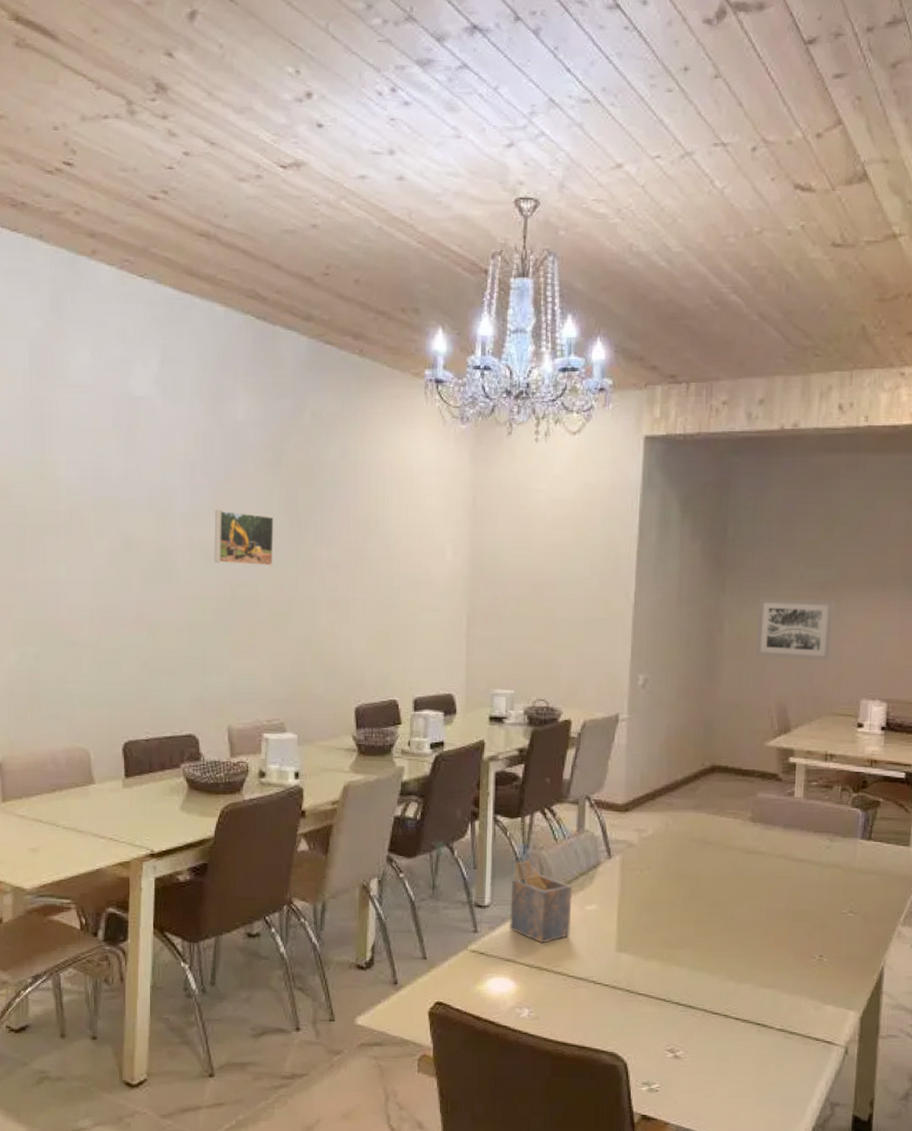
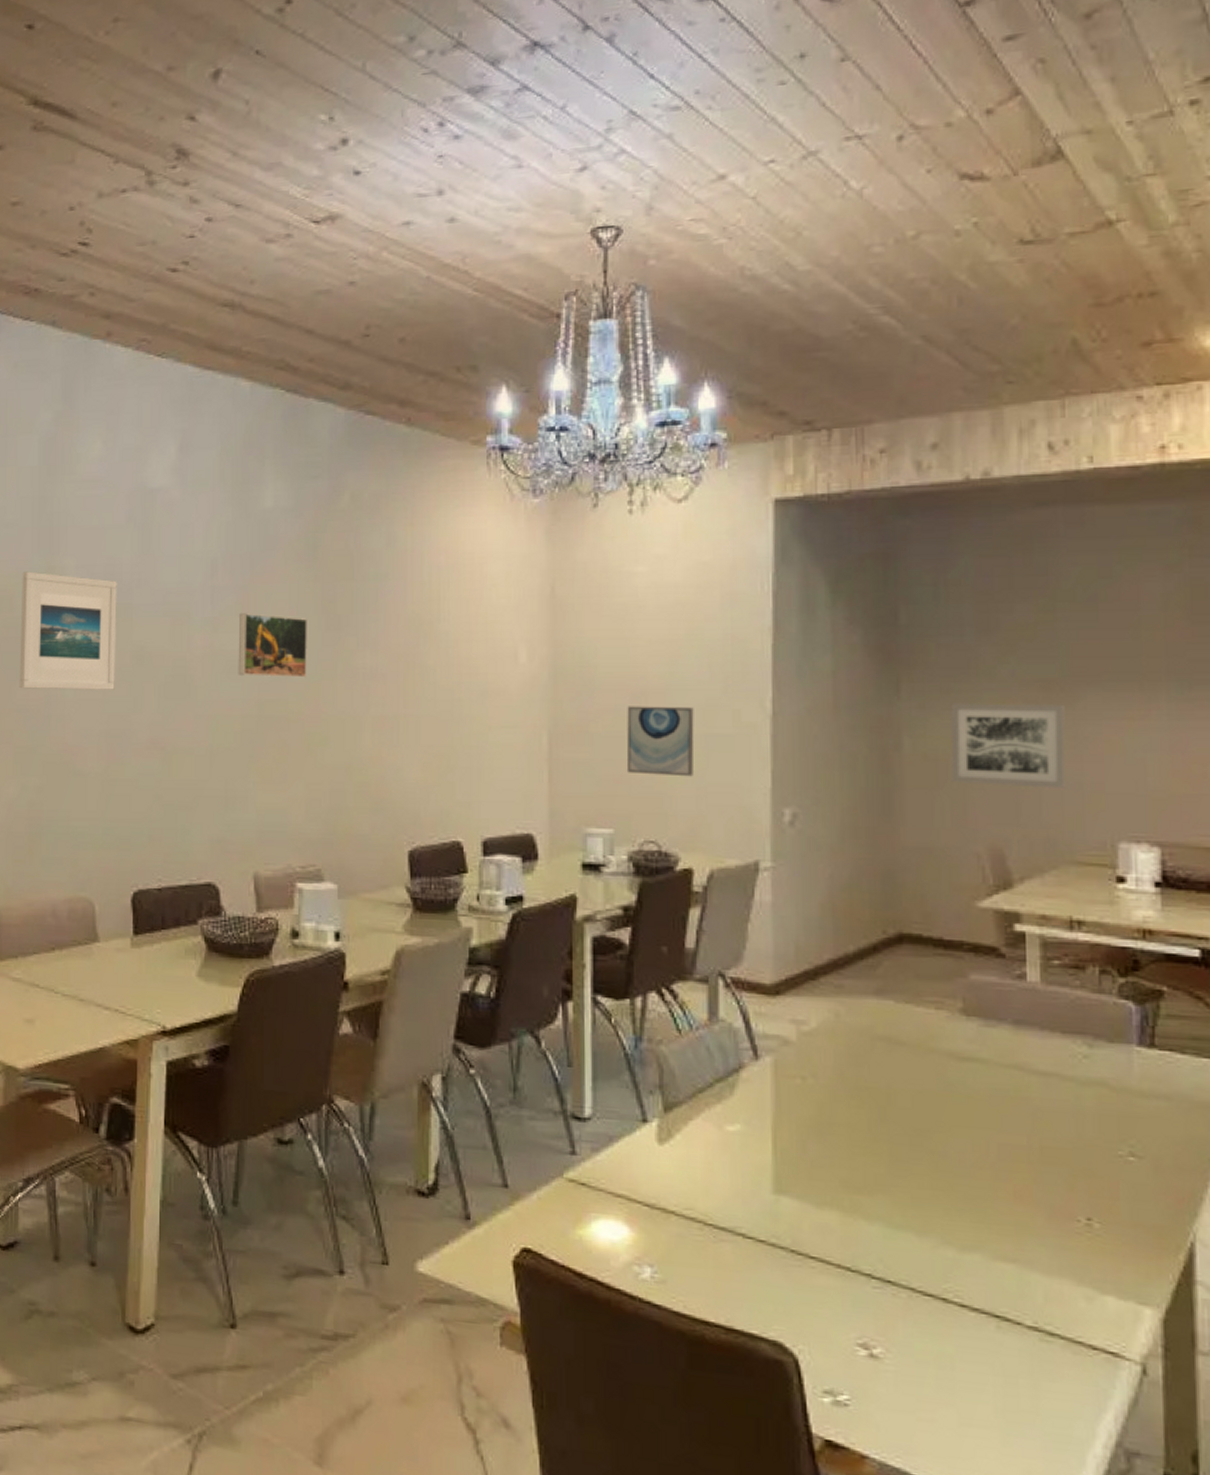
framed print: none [16,465,106,572] -> present [19,571,117,690]
napkin holder: present [509,860,573,944] -> none [618,1057,707,1176]
wall art: none [525,595,578,651] -> present [626,706,694,777]

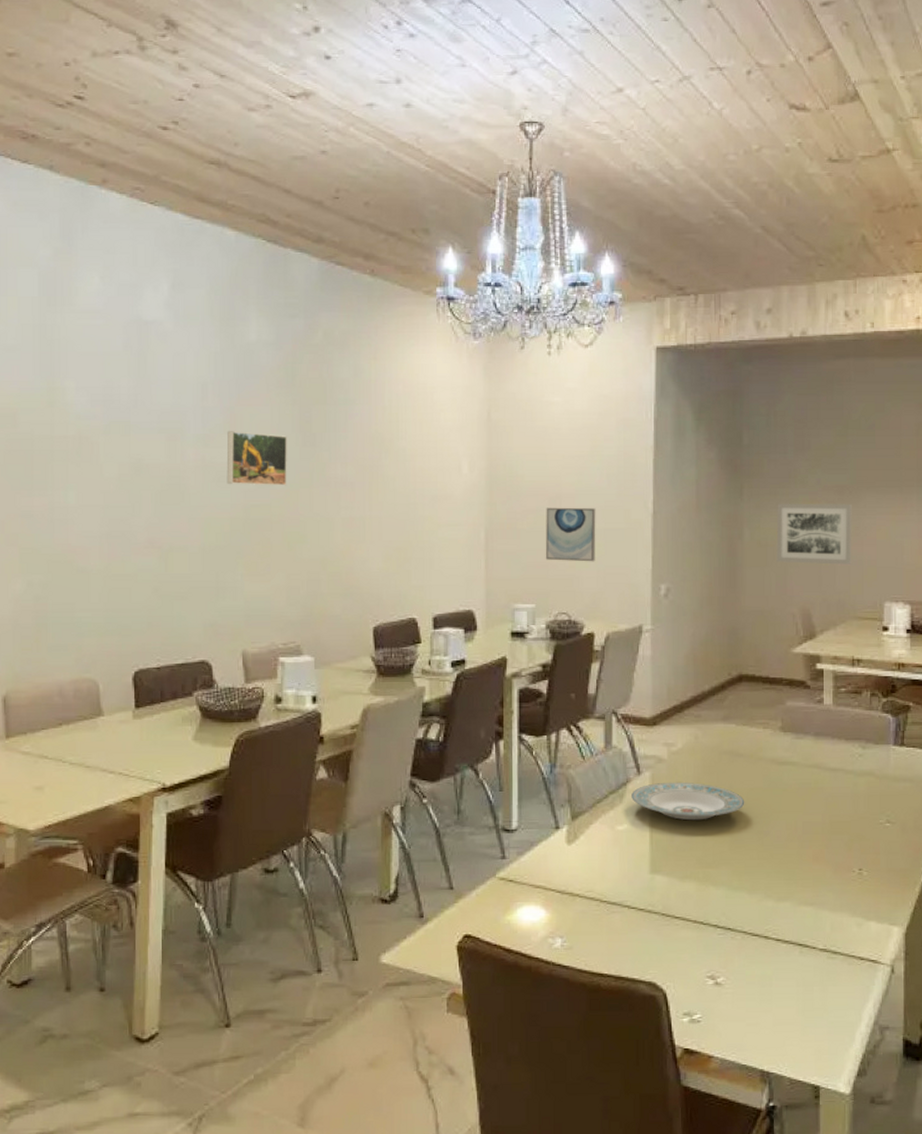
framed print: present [19,571,117,690] -> none [23,391,116,498]
plate: none [746,1072,910,1128] -> present [631,782,745,821]

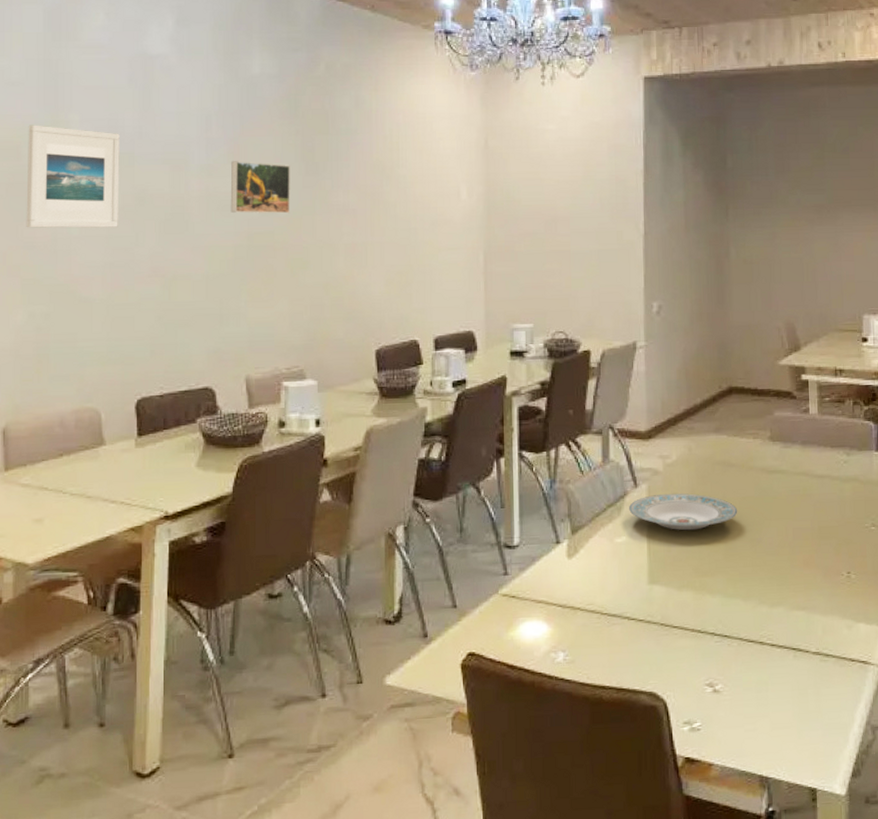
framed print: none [23,391,116,498] -> present [26,125,120,228]
wall art: present [545,507,596,562] -> none [542,230,591,282]
wall art: present [776,503,852,565] -> none [760,222,831,280]

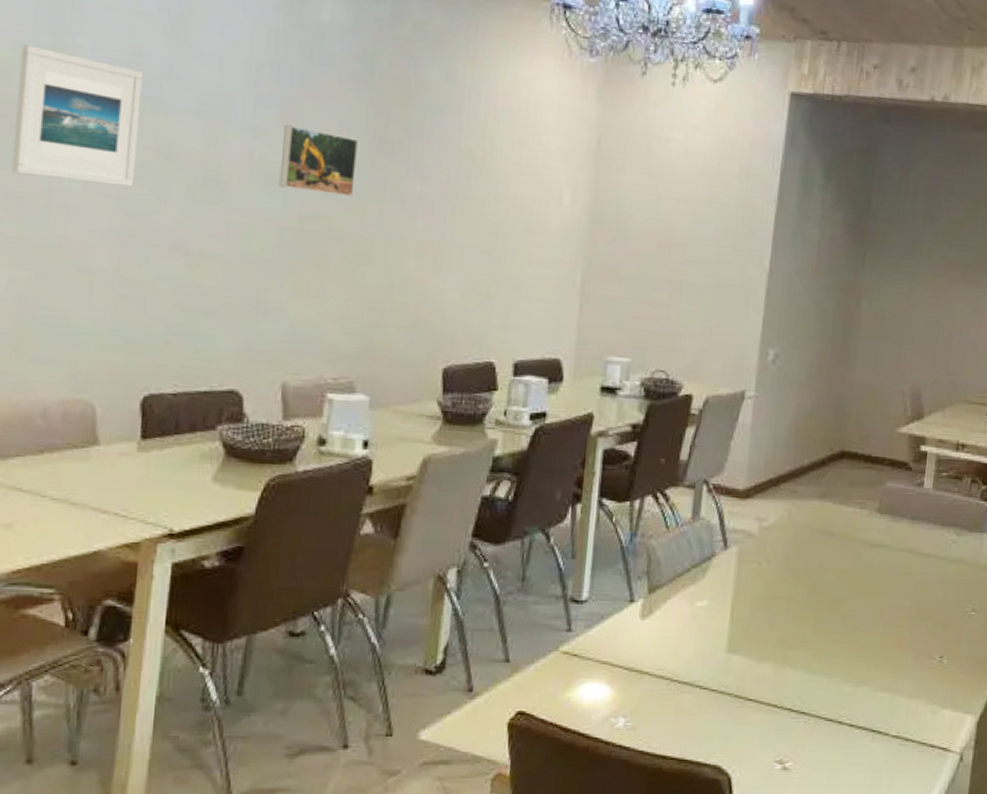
plate: present [629,493,738,531] -> none [715,558,833,600]

